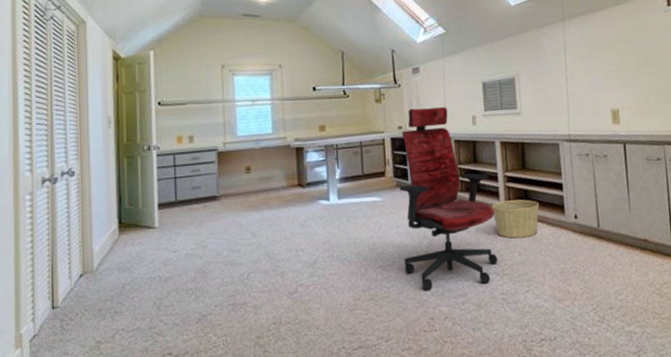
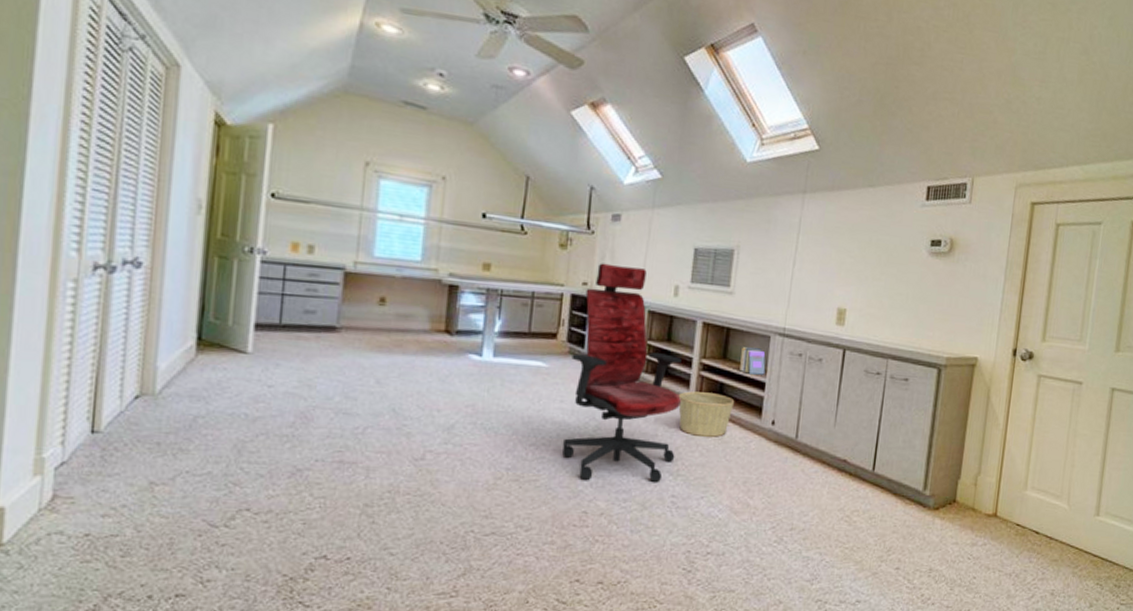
books: none [537,155,561,179] -> present [739,347,766,375]

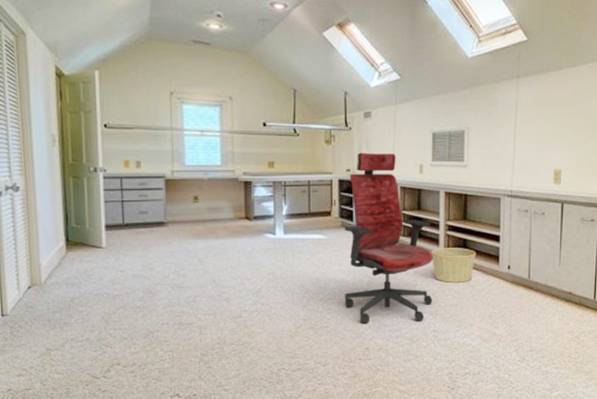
books: present [739,347,766,375] -> none [478,209,499,230]

